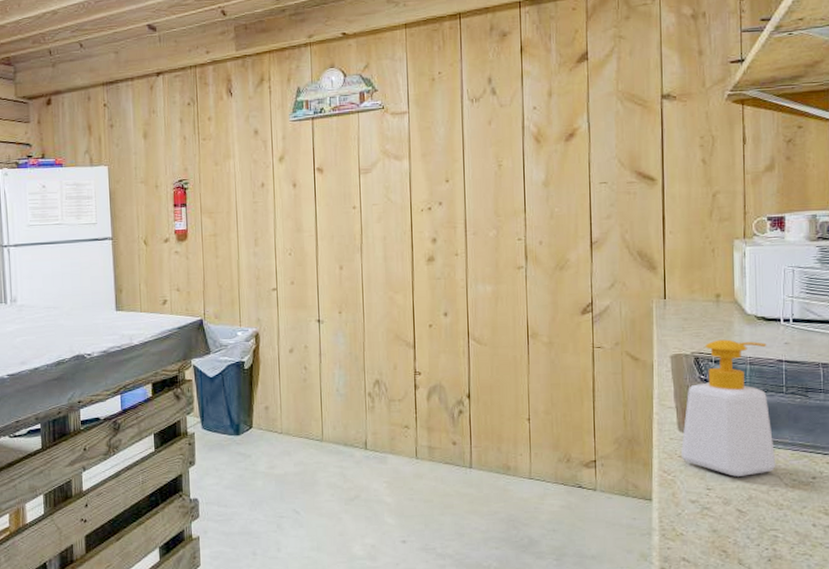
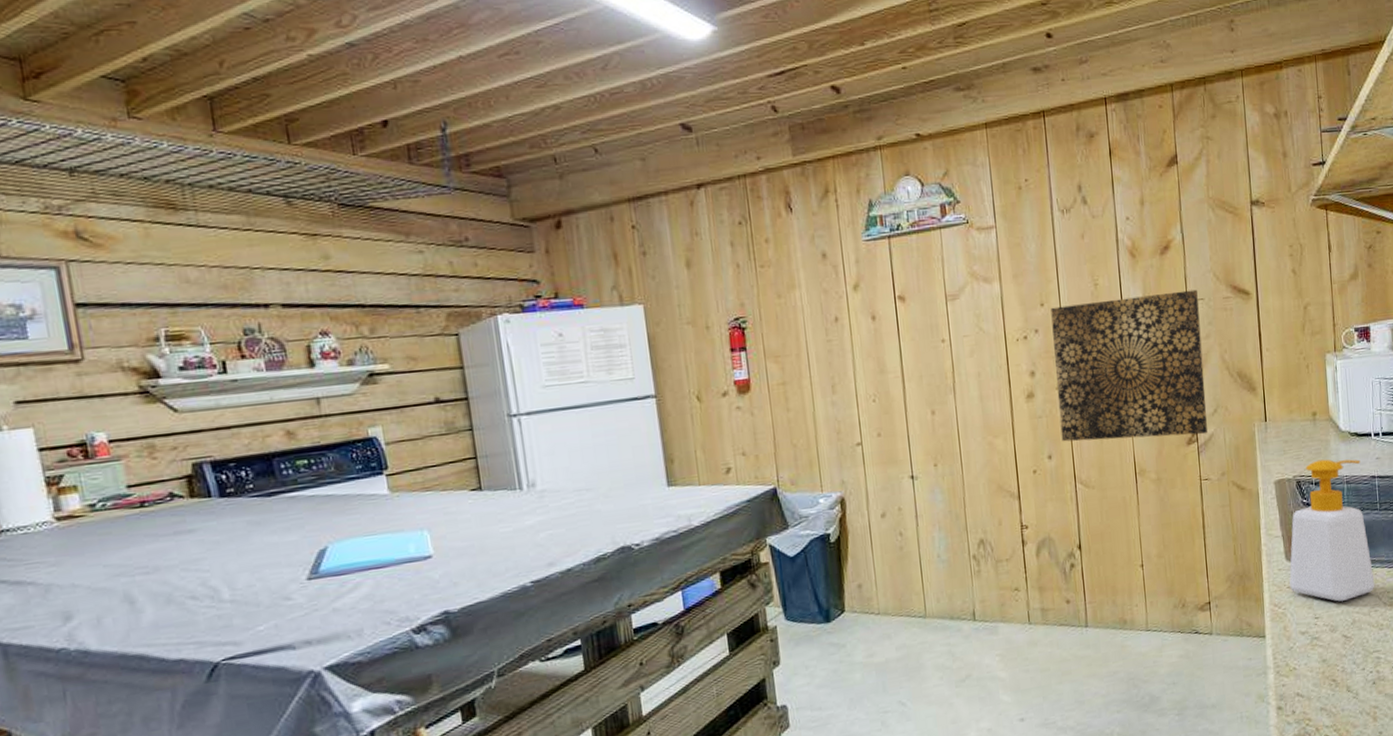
wall art: none [455,174,603,306] -> present [1050,289,1208,442]

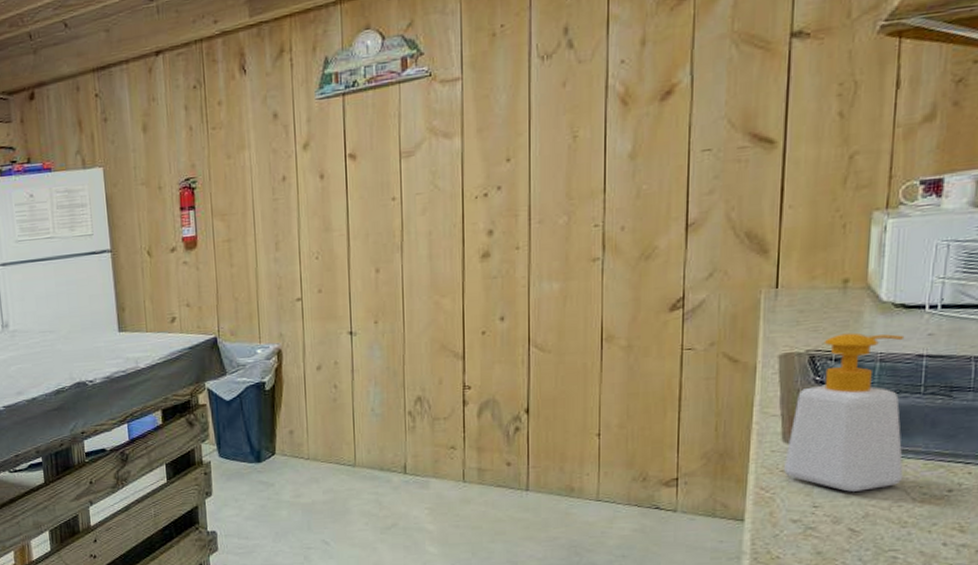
wall art: present [1050,289,1208,442] -> none [517,139,704,304]

